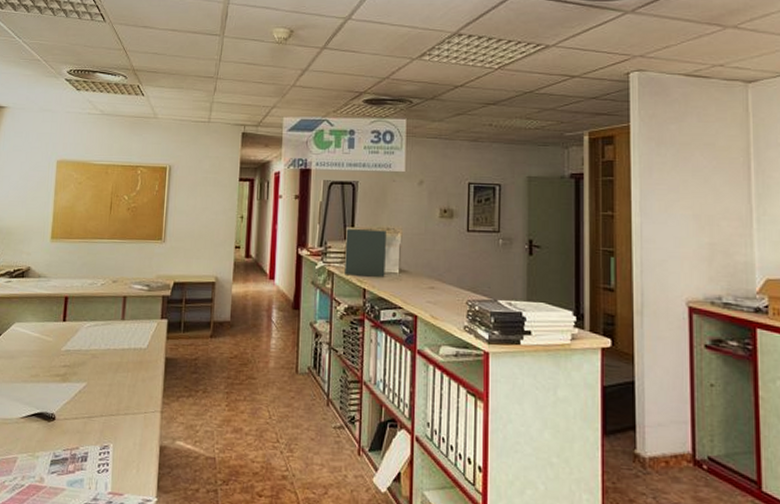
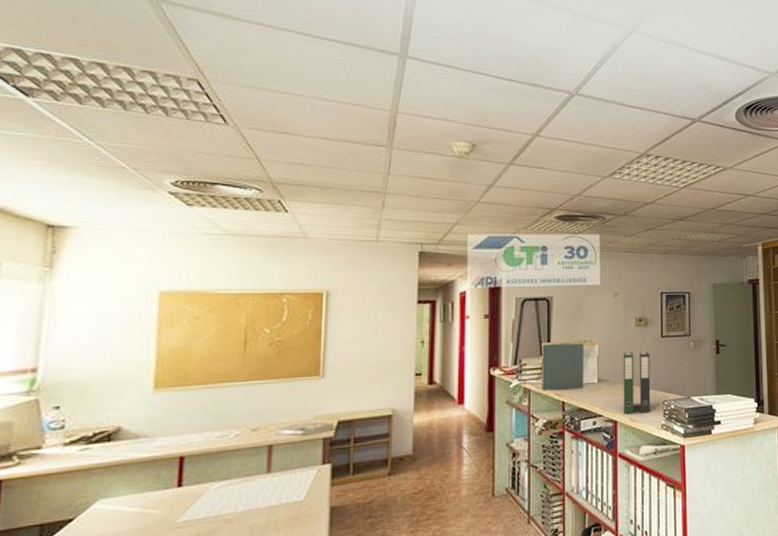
binder: none [424,243,455,312] -> present [623,350,651,415]

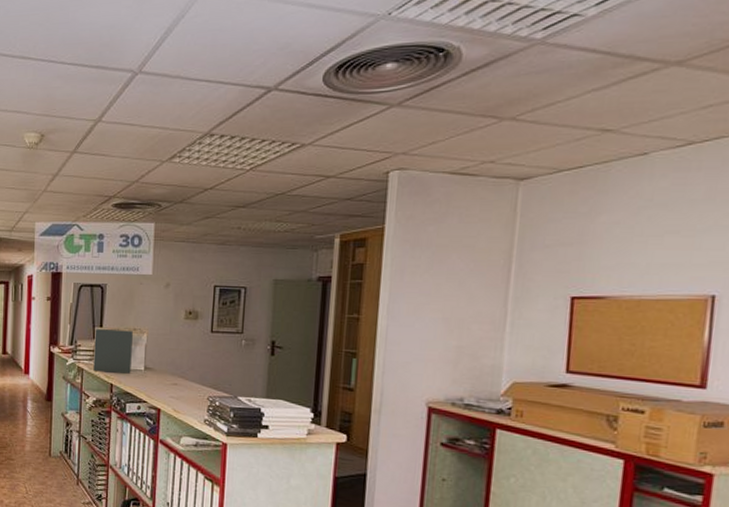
binder: present [623,350,651,415] -> none [167,343,198,406]

